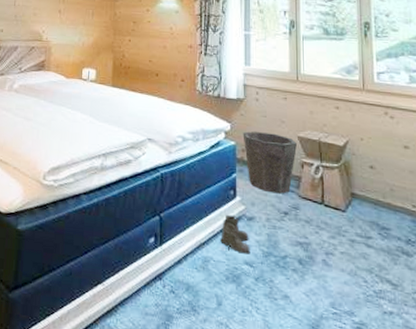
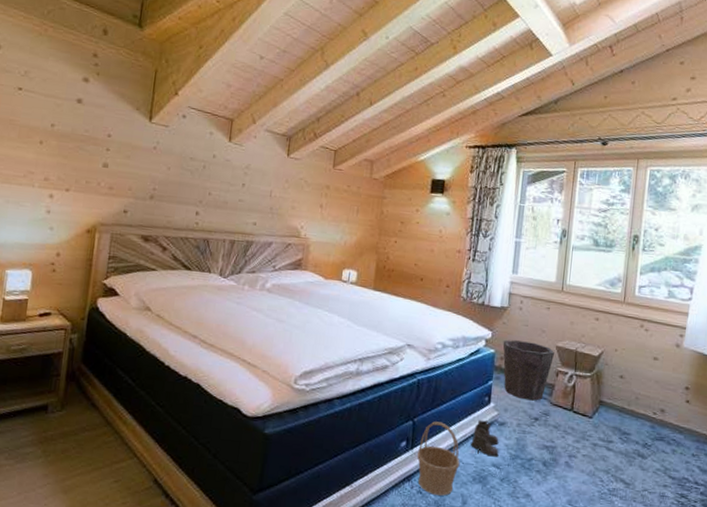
basket: none [166,216,211,296] -> present [417,421,460,496]

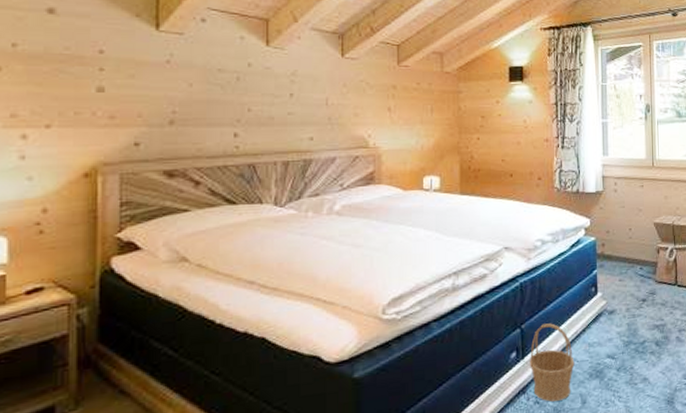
boots: present [471,419,499,457] -> none [583,312,612,348]
waste bin: present [503,339,554,401] -> none [602,223,653,283]

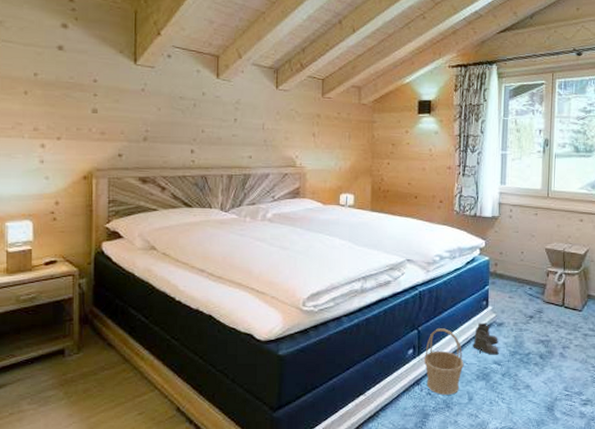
boots: none [583,312,612,348] -> present [473,322,499,355]

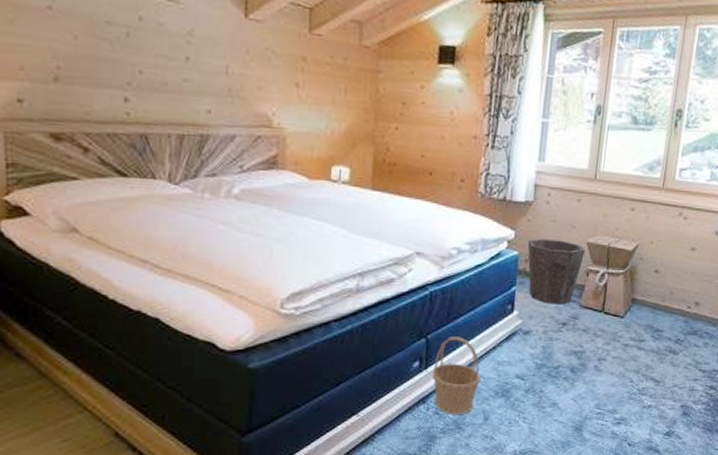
boots: present [473,322,499,355] -> none [492,330,524,368]
waste bin: none [496,246,544,301] -> present [527,238,585,305]

